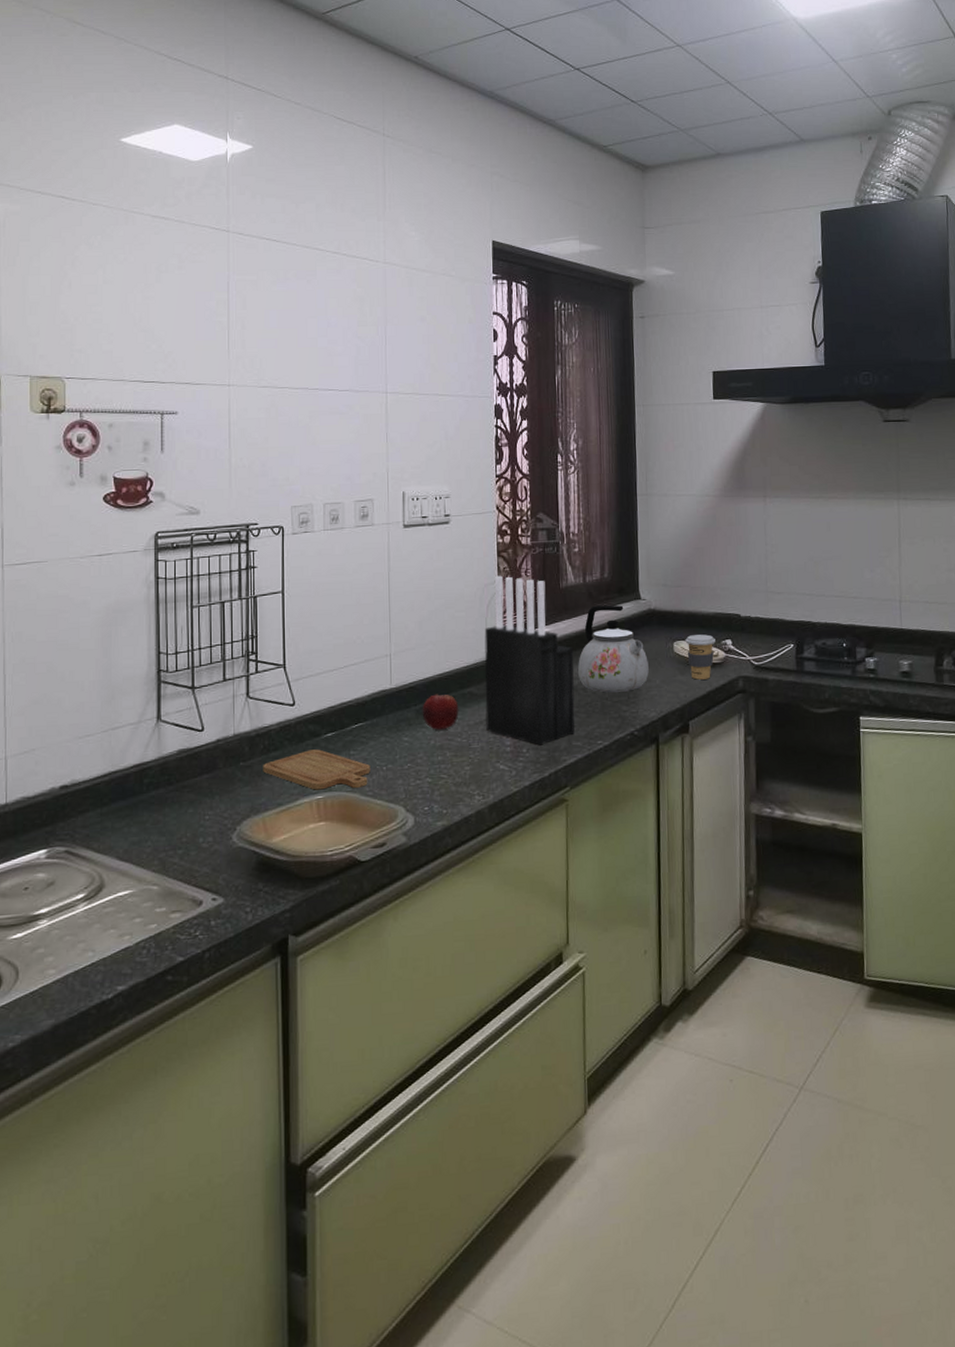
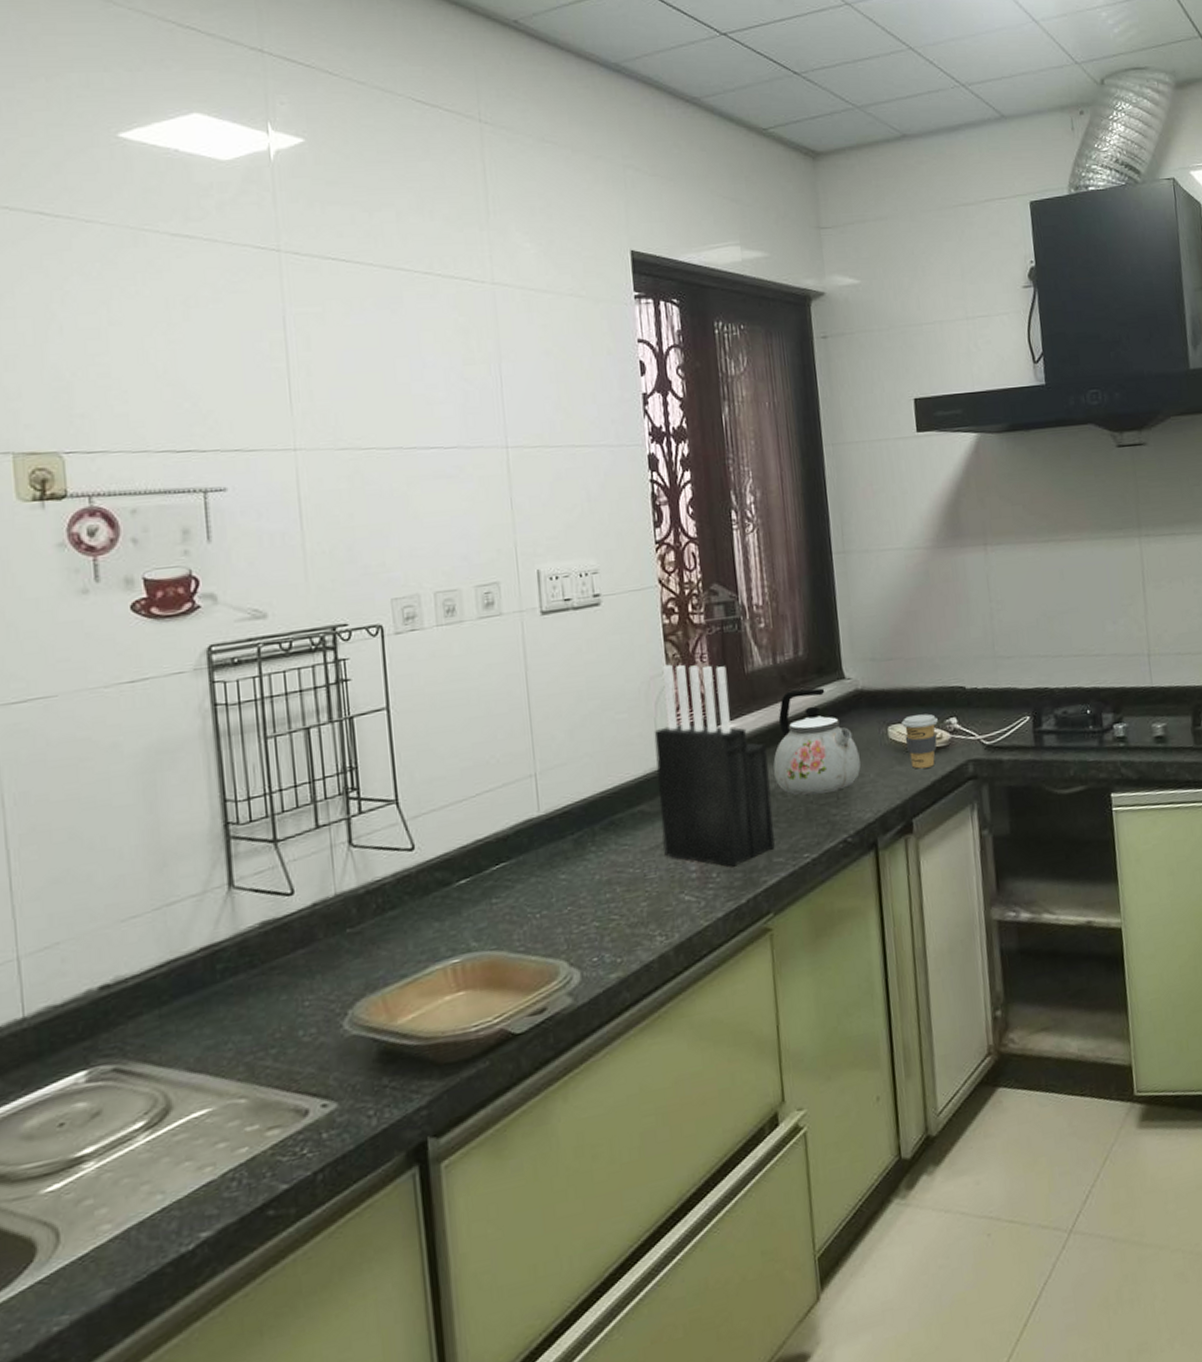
chopping board: present [263,749,370,790] -> none [377,901,520,953]
fruit: present [422,693,459,730] -> none [581,816,629,862]

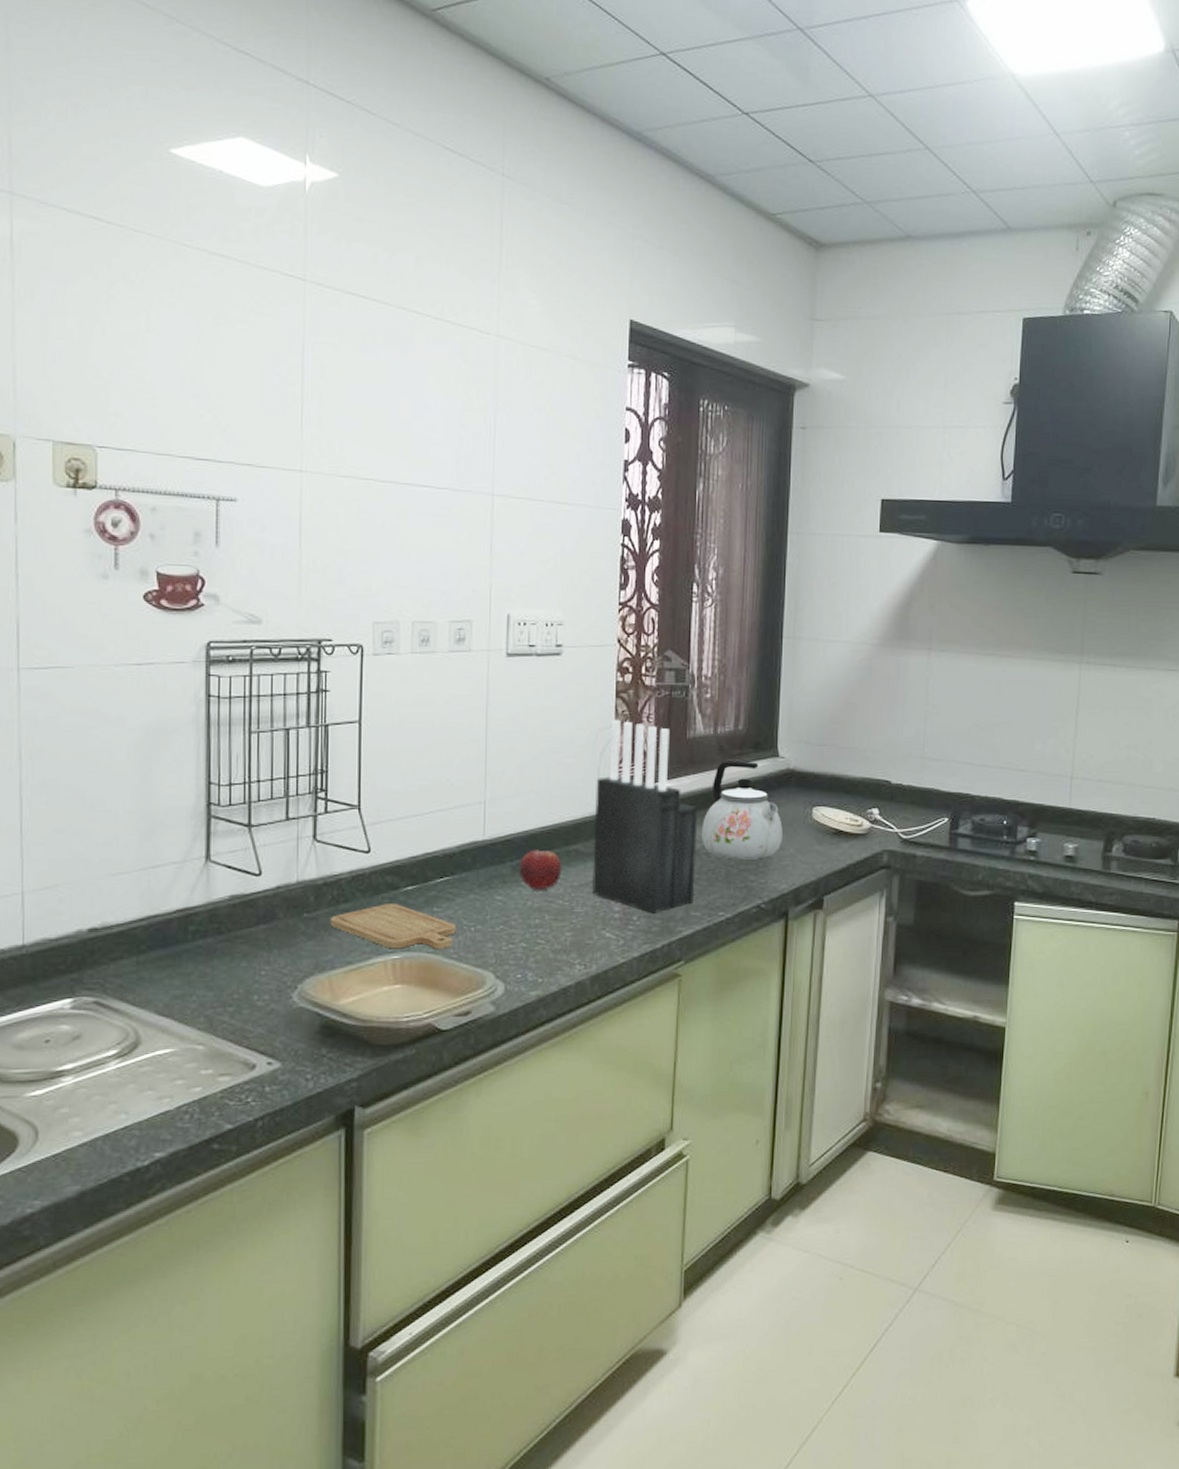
chopping board: none [377,901,520,953] -> present [330,904,456,950]
fruit: none [581,816,629,862] -> present [519,848,562,890]
coffee cup: present [901,713,938,769] -> none [826,801,861,851]

